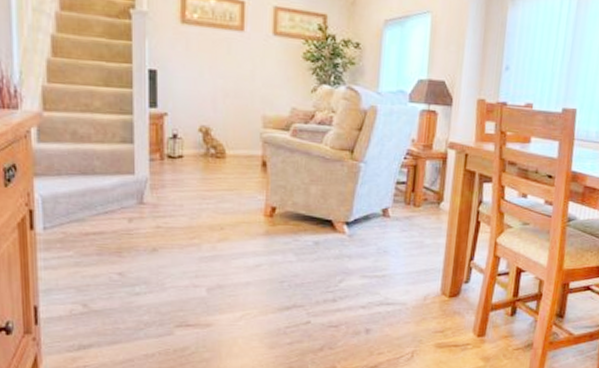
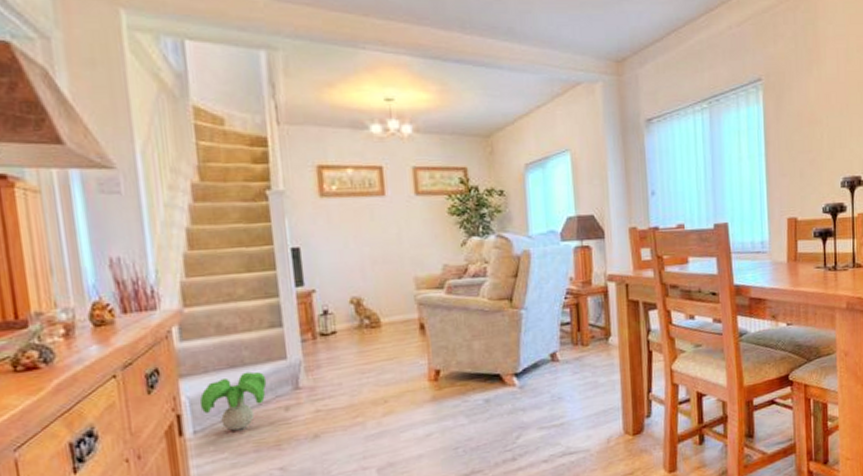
decorative plant: none [51,180,114,233] -> present [199,371,267,431]

